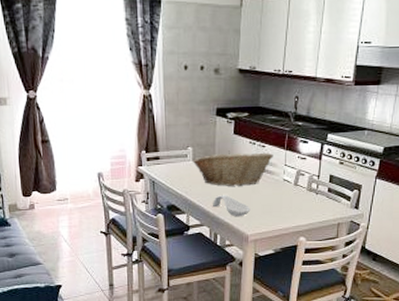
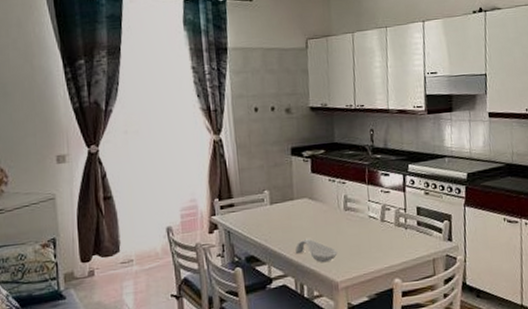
fruit basket: present [193,150,273,186] -> none [270,189,355,229]

